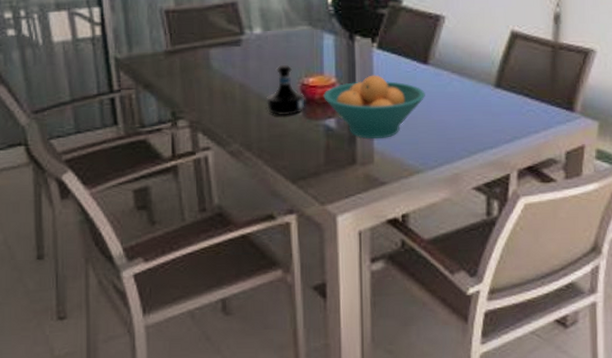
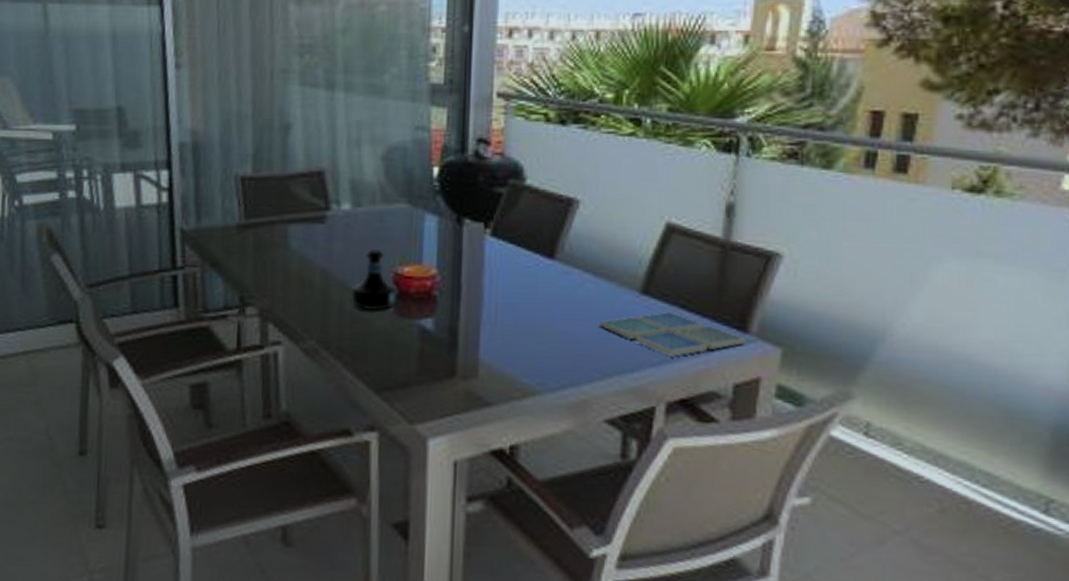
fruit bowl: present [323,75,425,139] -> none [420,268,549,348]
drink coaster: none [465,99,573,134] -> present [599,311,746,356]

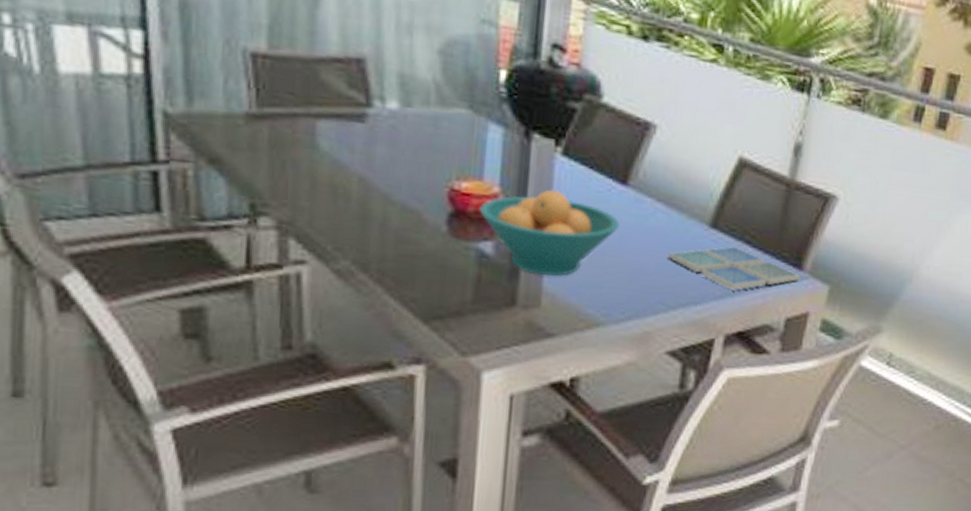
tequila bottle: present [350,249,398,311] -> none [395,158,453,230]
fruit bowl: none [420,268,549,348] -> present [479,189,619,276]

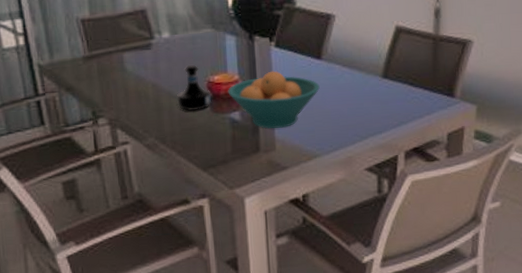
tequila bottle: none [395,158,453,230] -> present [176,65,212,111]
drink coaster: present [668,246,800,290] -> none [356,88,453,119]

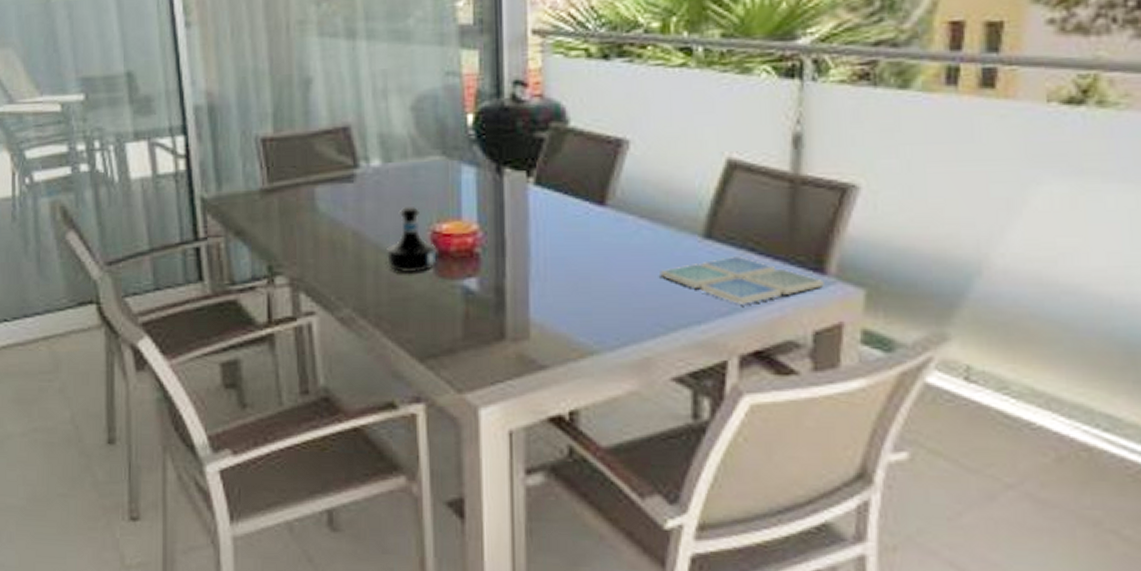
fruit bowl: present [228,70,320,129] -> none [461,220,602,306]
drink coaster: none [356,88,453,119] -> present [660,255,824,304]

